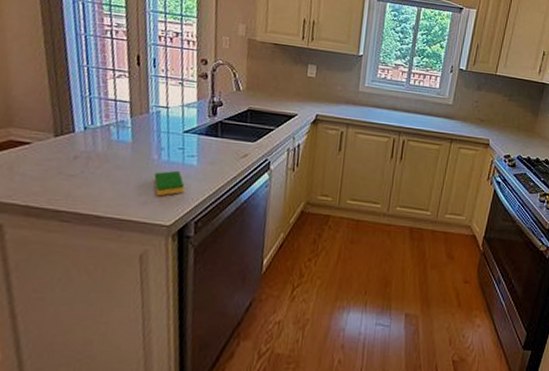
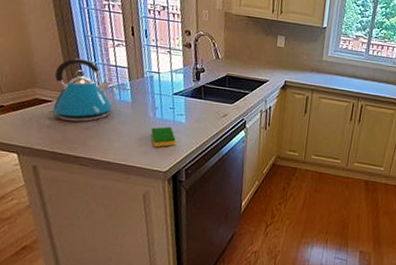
kettle: none [23,91,109,168] -> present [47,58,113,122]

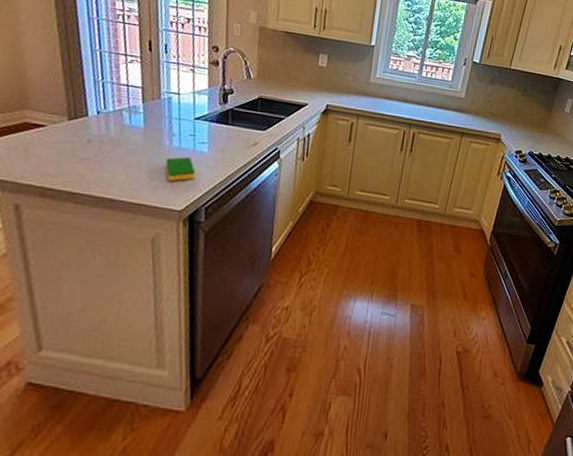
kettle: present [47,58,113,122] -> none [38,75,121,151]

